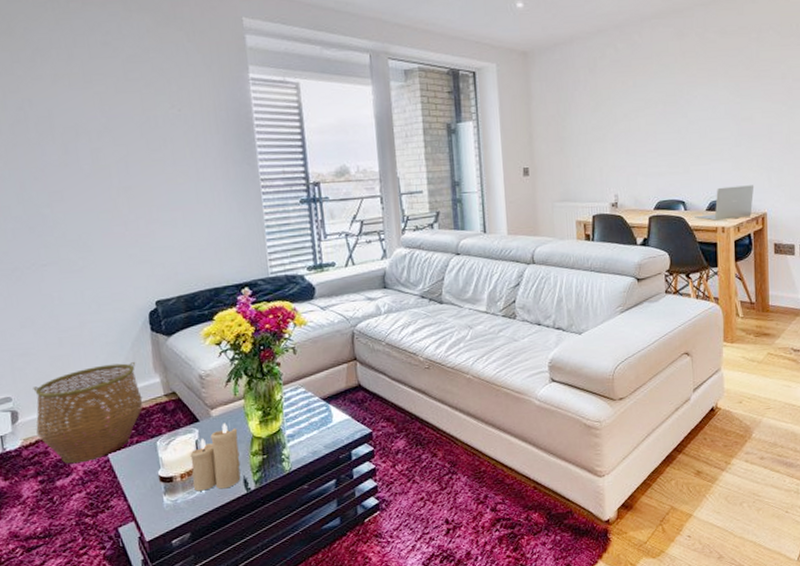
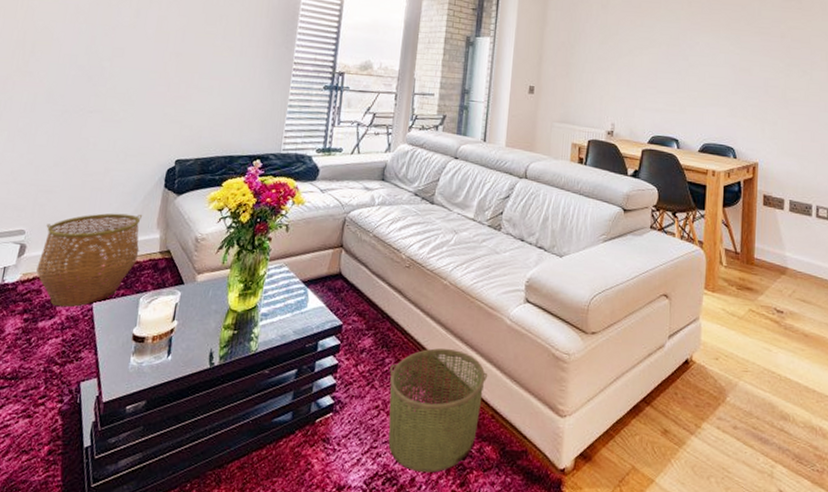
candle: present [190,422,241,491] -> none [162,290,217,360]
basket: none [428,435,525,547] -> present [388,348,488,473]
laptop: present [695,185,755,221] -> none [686,131,748,165]

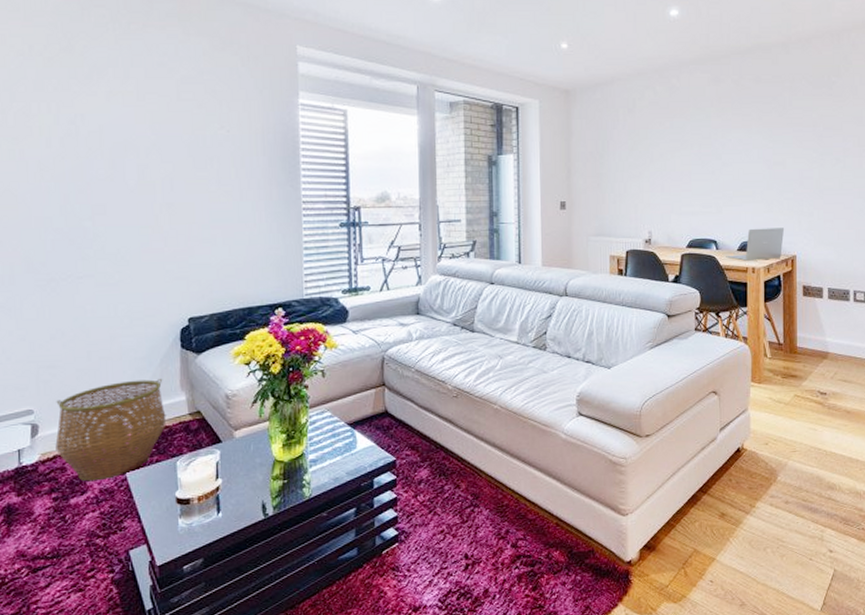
basket: present [388,348,488,473] -> none [450,468,549,584]
laptop: none [686,131,748,165] -> present [726,228,785,261]

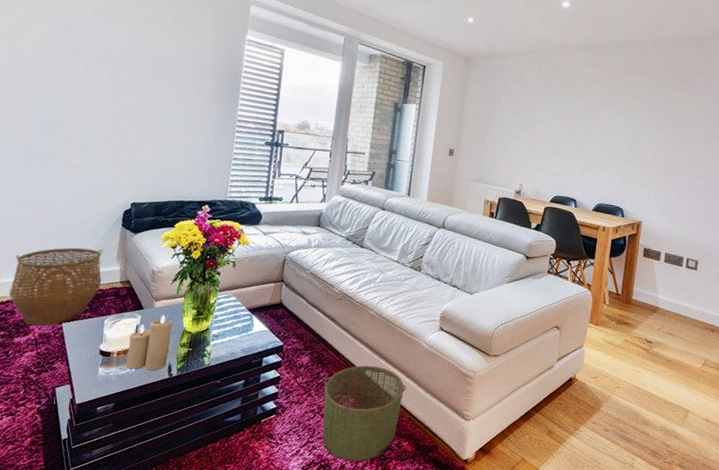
candle: none [210,444,260,515] -> present [126,314,173,371]
basket: none [450,468,549,584] -> present [322,365,407,462]
laptop: present [726,228,785,261] -> none [582,193,635,222]

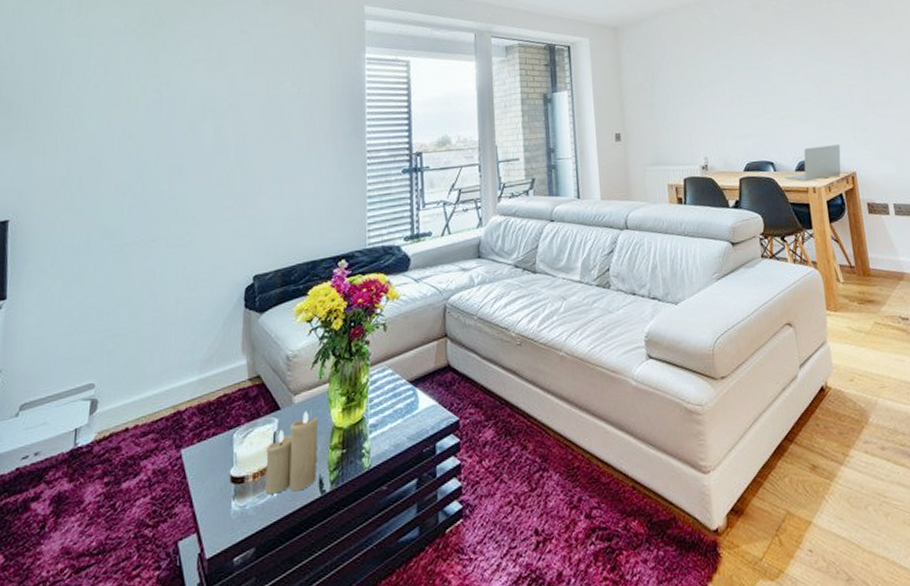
basket: present [9,247,104,326] -> none [113,342,226,462]
basket: present [322,365,407,462] -> none [517,423,622,566]
laptop: none [582,193,635,222] -> present [784,144,841,181]

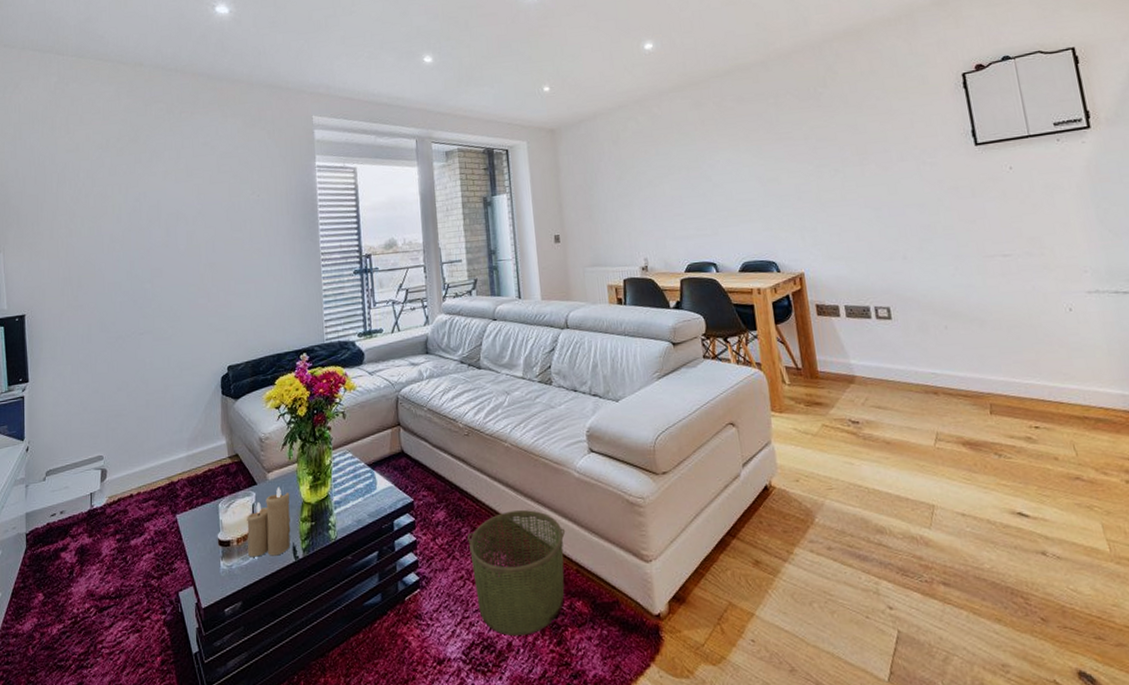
basket: none [517,423,622,566] -> present [467,509,566,637]
laptop: present [784,144,841,181] -> none [727,245,788,282]

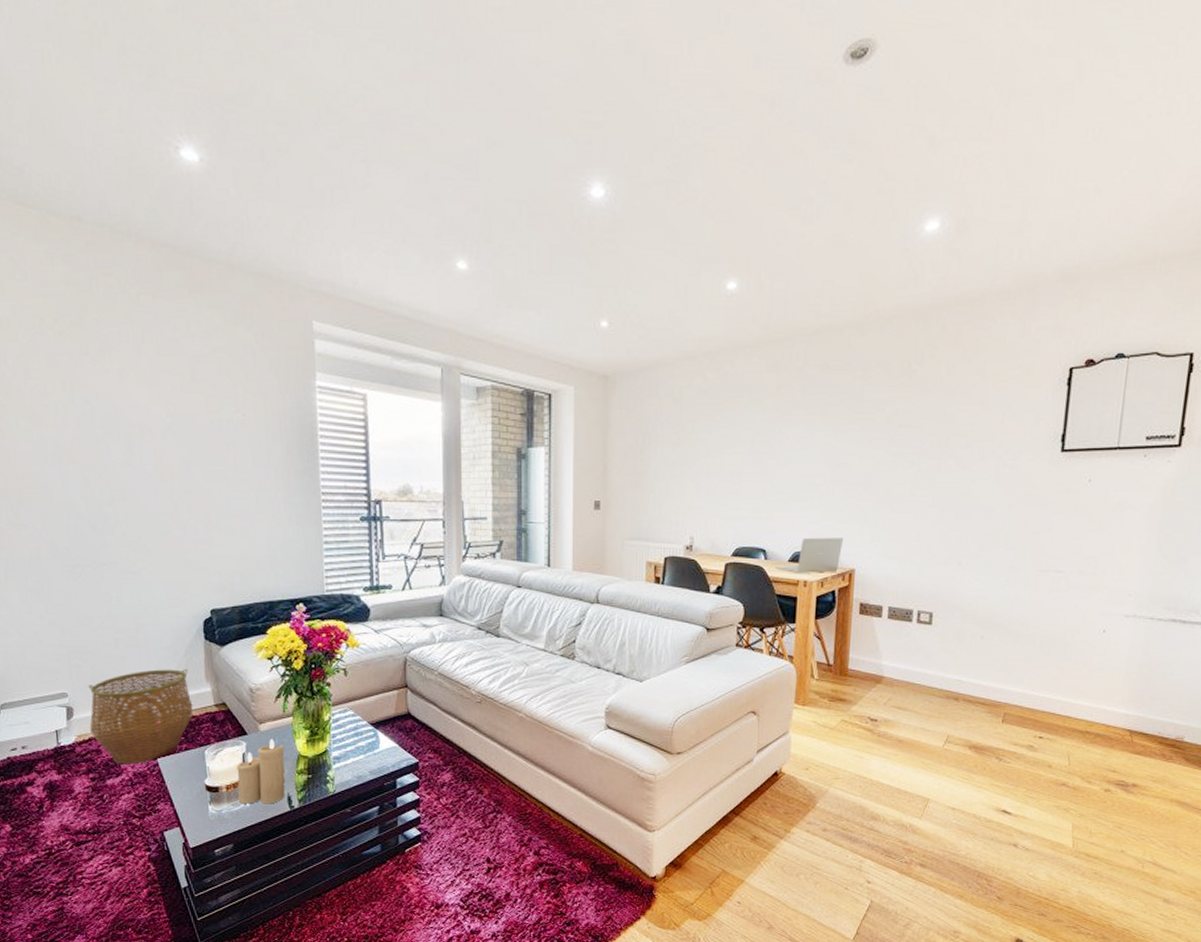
basket: none [120,424,210,523] -> present [88,669,193,764]
basket: present [467,509,566,637] -> none [473,777,573,889]
laptop: none [727,245,788,282] -> present [775,537,844,573]

